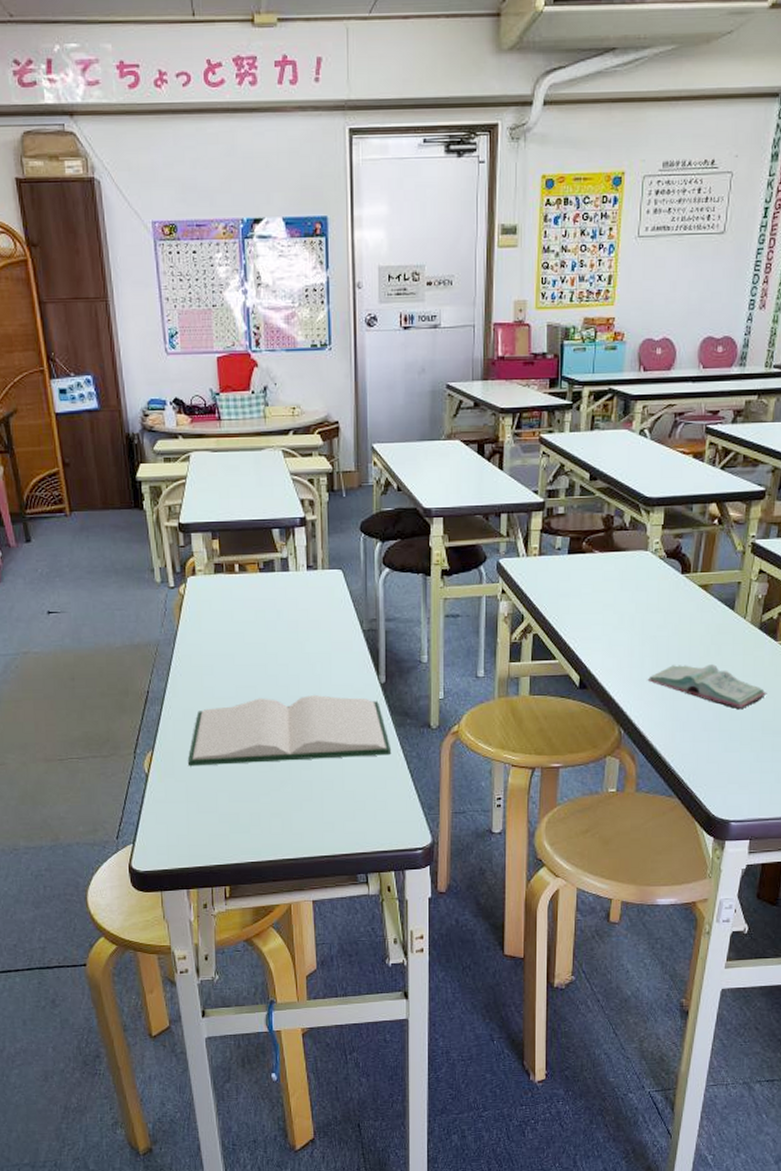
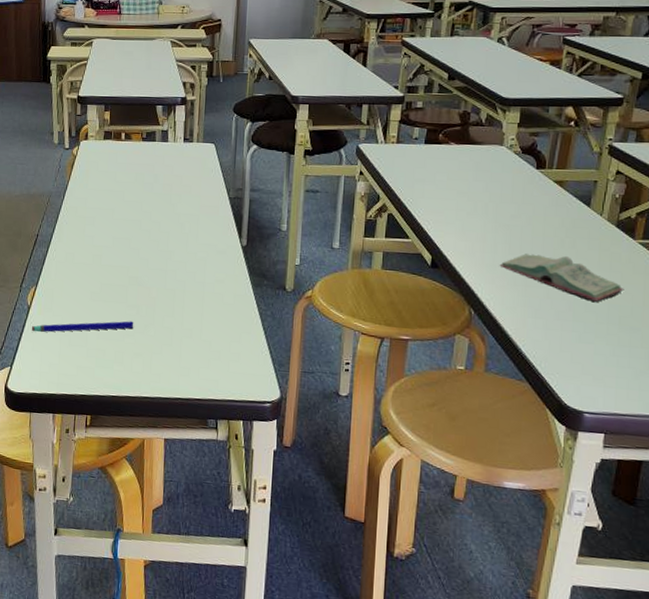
pen: none [152,778,269,802] -> present [31,321,134,333]
hardback book: present [187,695,392,767] -> none [65,249,248,312]

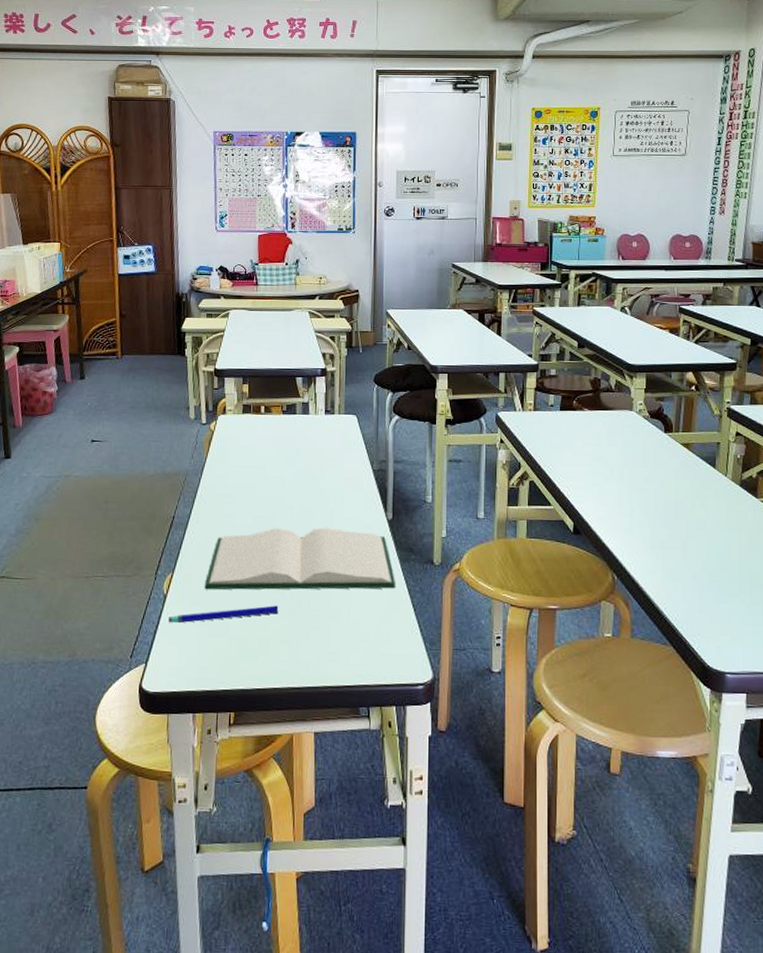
hardback book: none [65,249,248,312] -> present [204,528,396,590]
book: present [499,254,624,302] -> none [637,516,752,561]

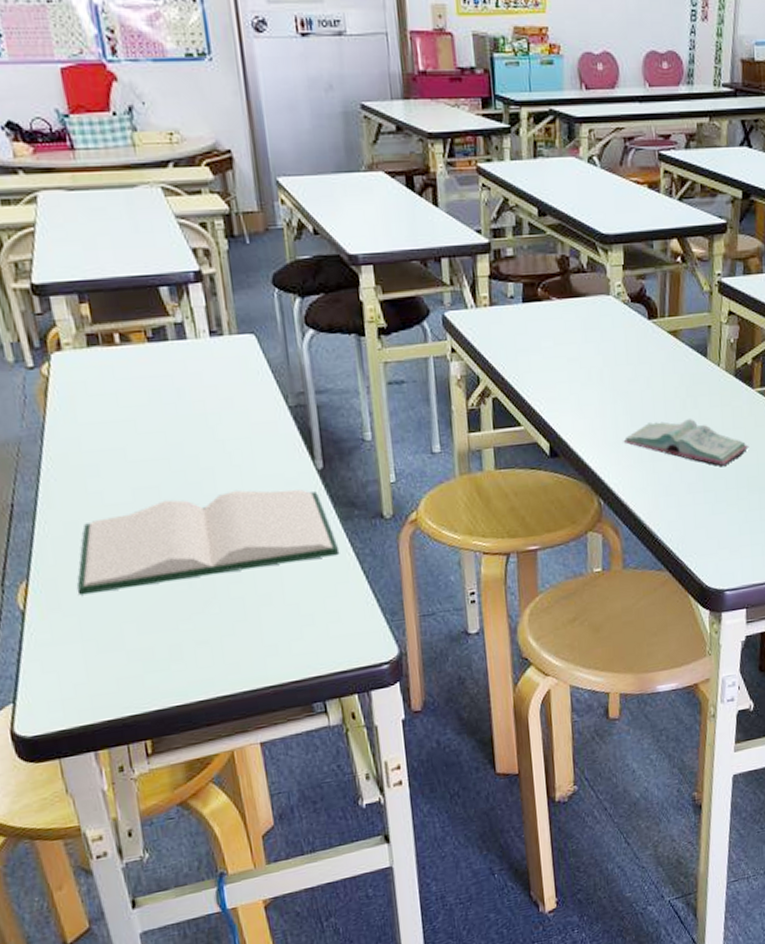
pen: present [168,605,279,624] -> none [33,600,189,647]
book: none [637,516,752,561] -> present [623,419,749,466]

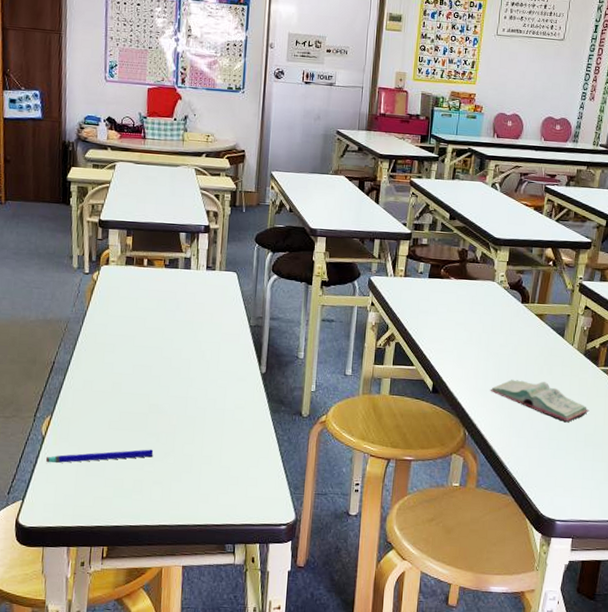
pen: none [33,600,189,647] -> present [45,449,154,464]
hardback book: present [76,489,340,596] -> none [82,376,266,437]

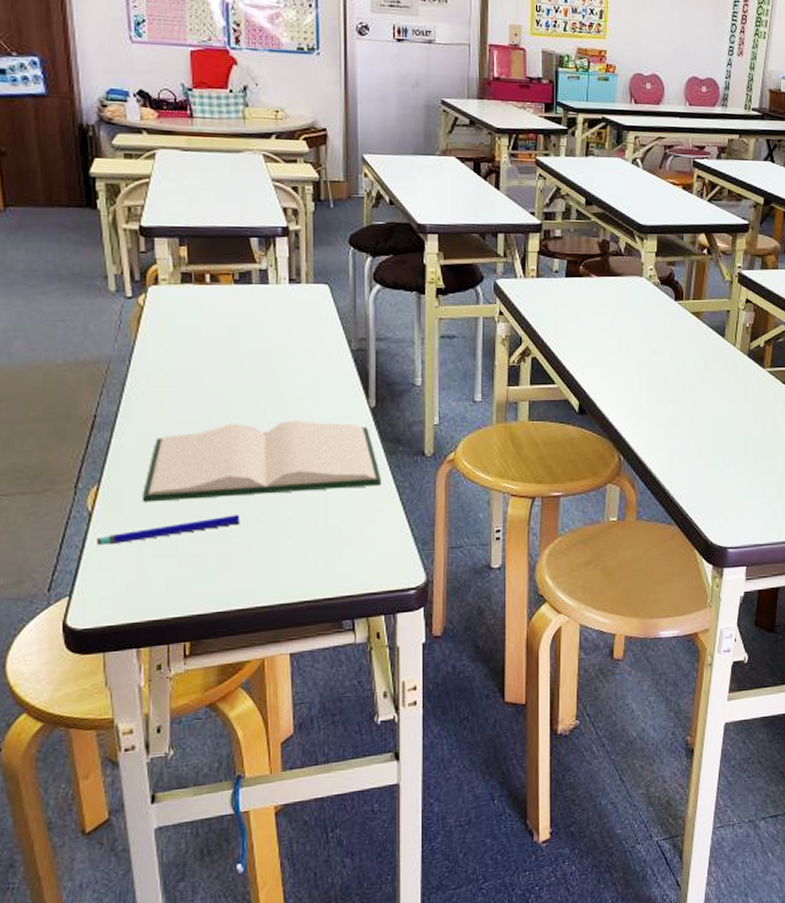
hardback book: none [82,376,266,437] -> present [142,420,382,503]
book: present [490,379,590,422] -> none [645,390,757,434]

